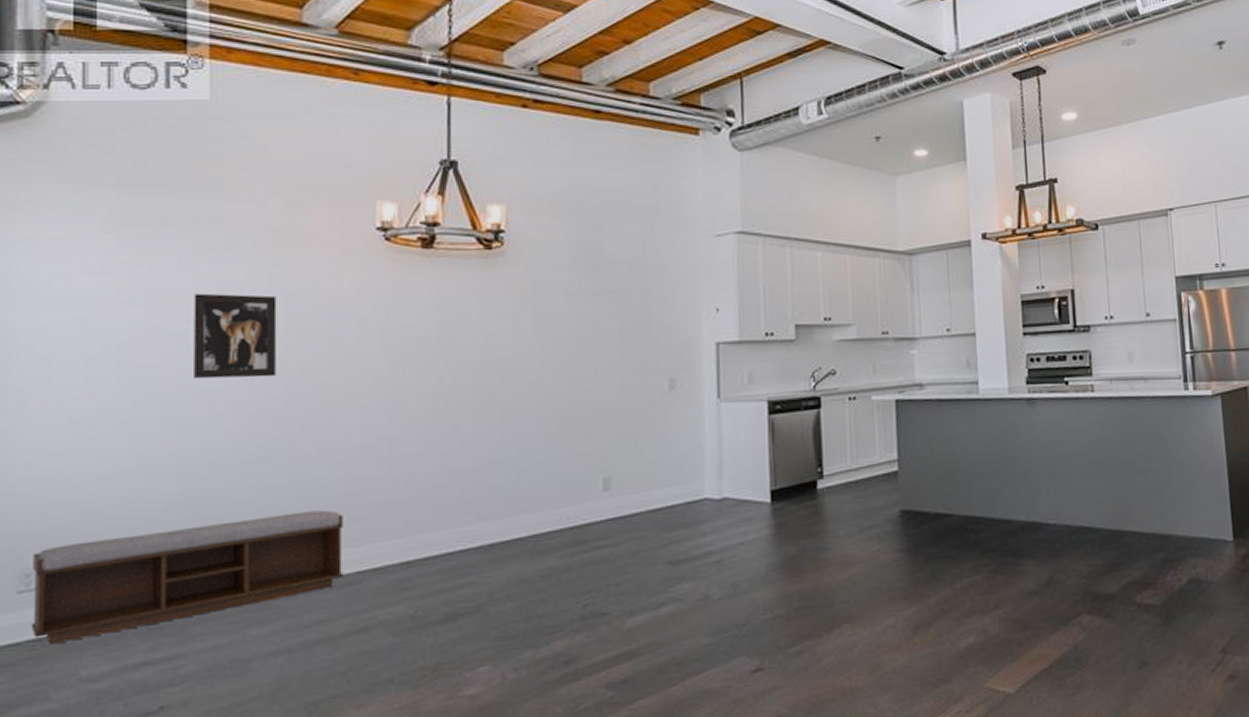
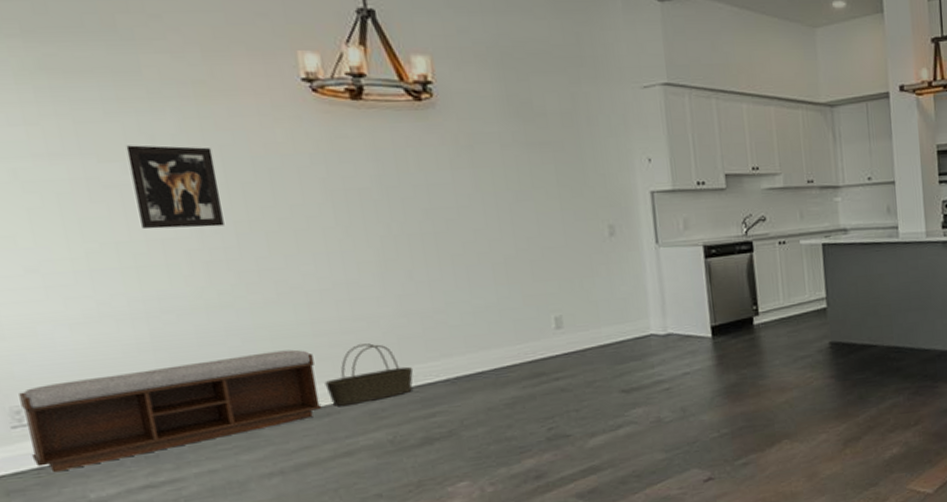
basket: none [351,504,447,575] -> present [324,343,414,406]

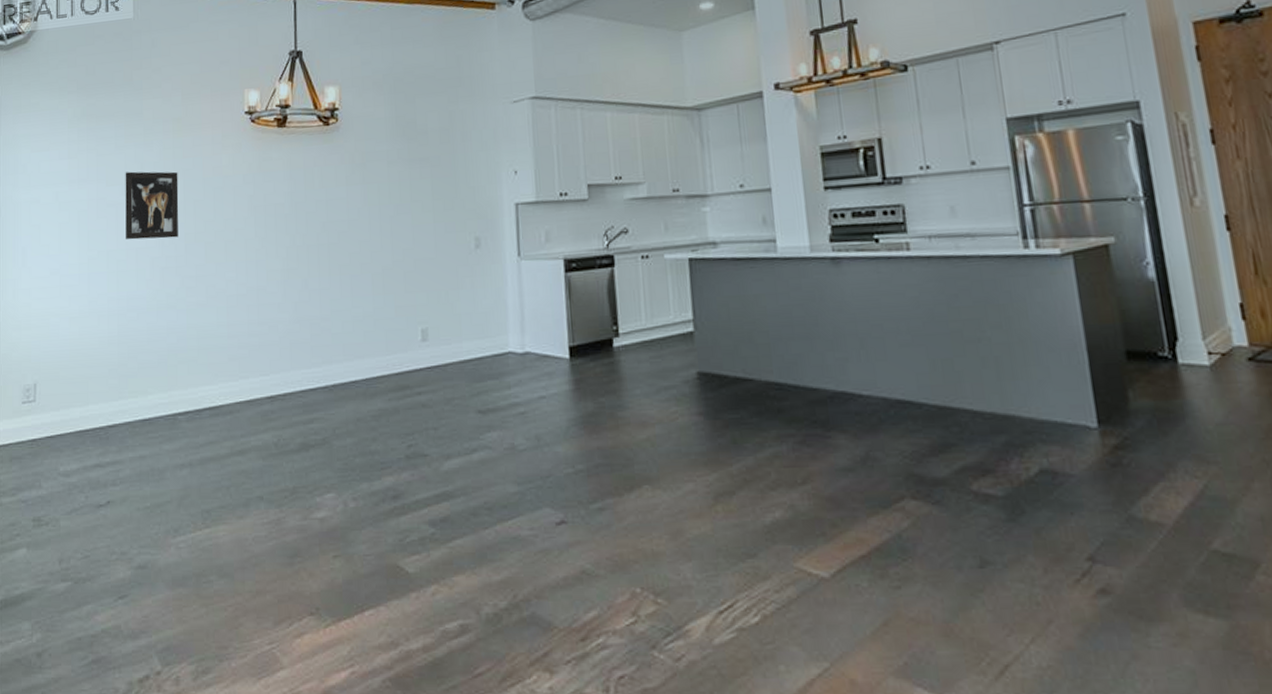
bench: present [19,349,322,473] -> none [30,349,227,445]
basket: present [324,343,414,406] -> none [231,346,300,405]

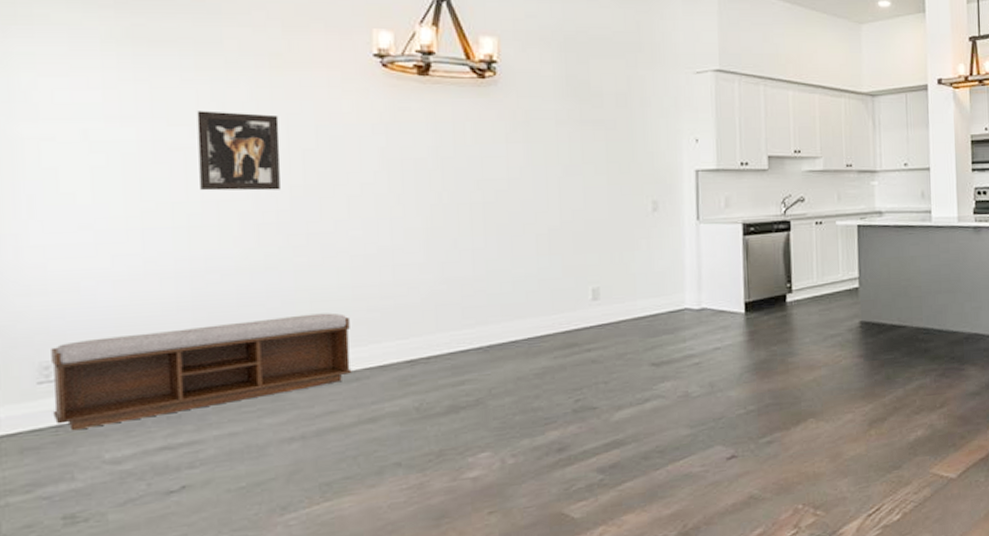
bench: none [30,349,227,445] -> present [51,313,352,431]

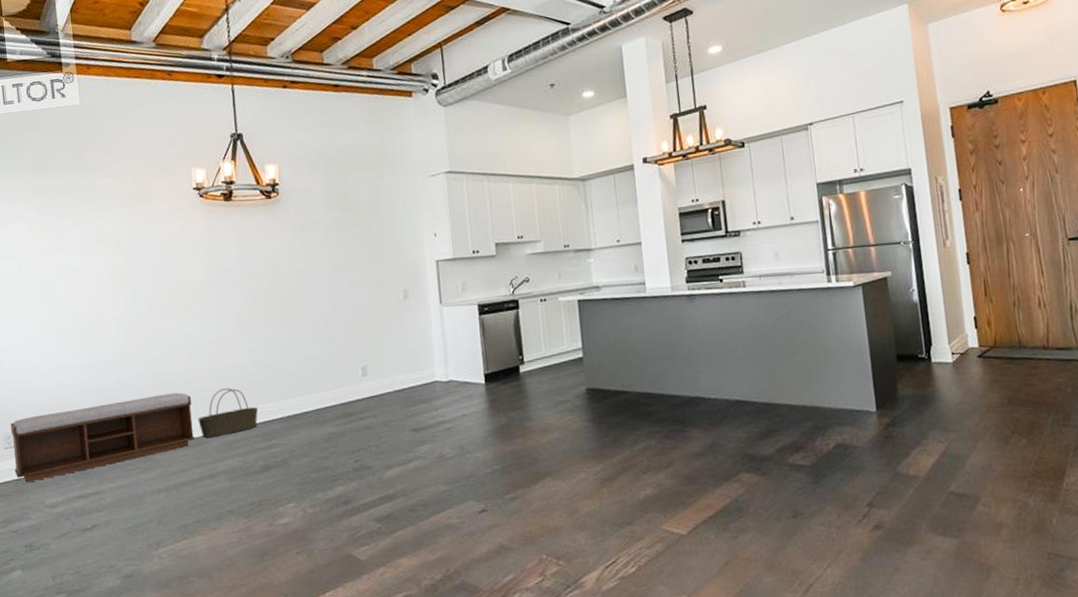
wall art: present [196,111,281,191] -> none [84,242,140,303]
basket: none [358,309,448,371] -> present [198,388,258,438]

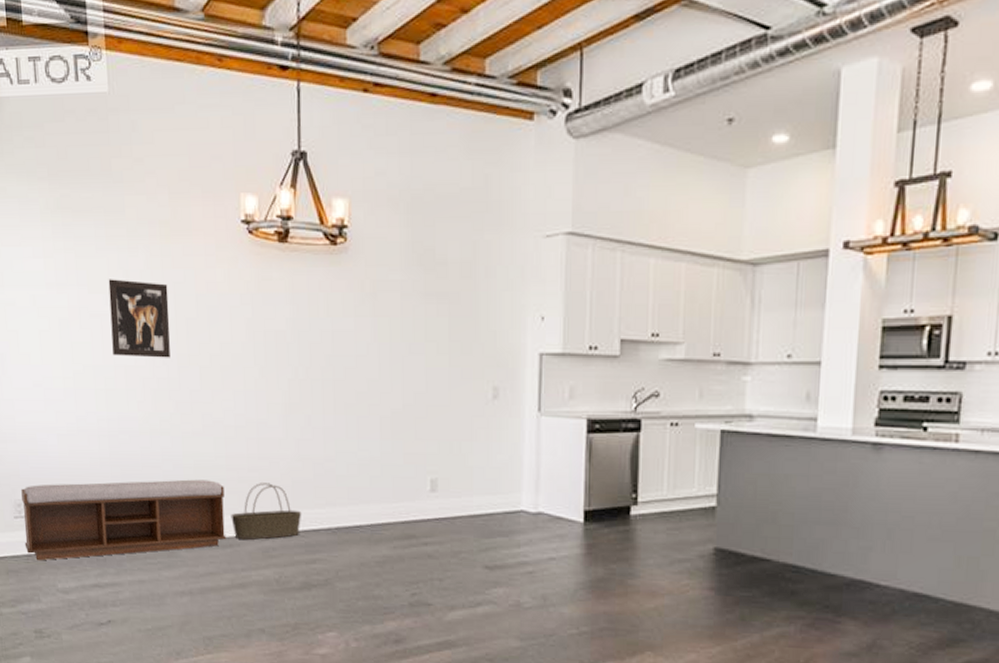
wall art: none [84,242,140,303] -> present [108,279,170,358]

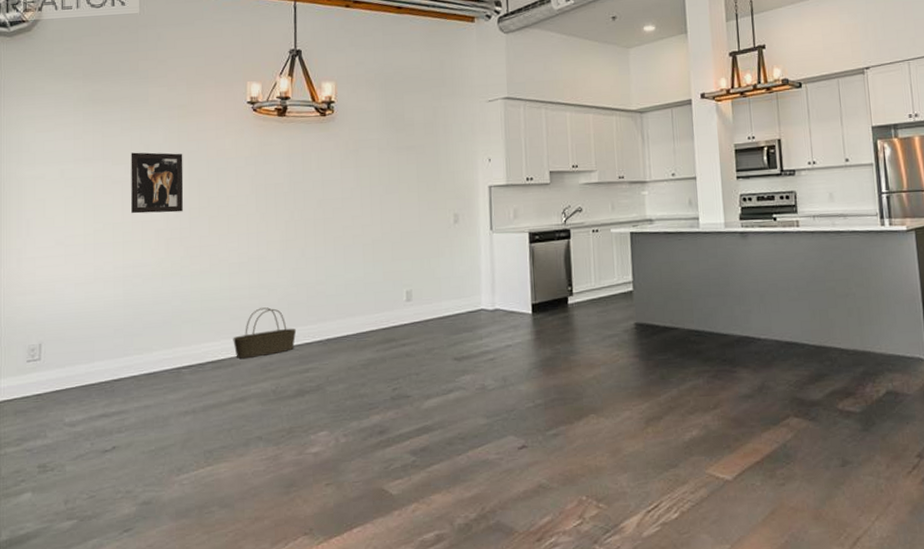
bench: present [21,479,226,561] -> none [35,310,228,399]

